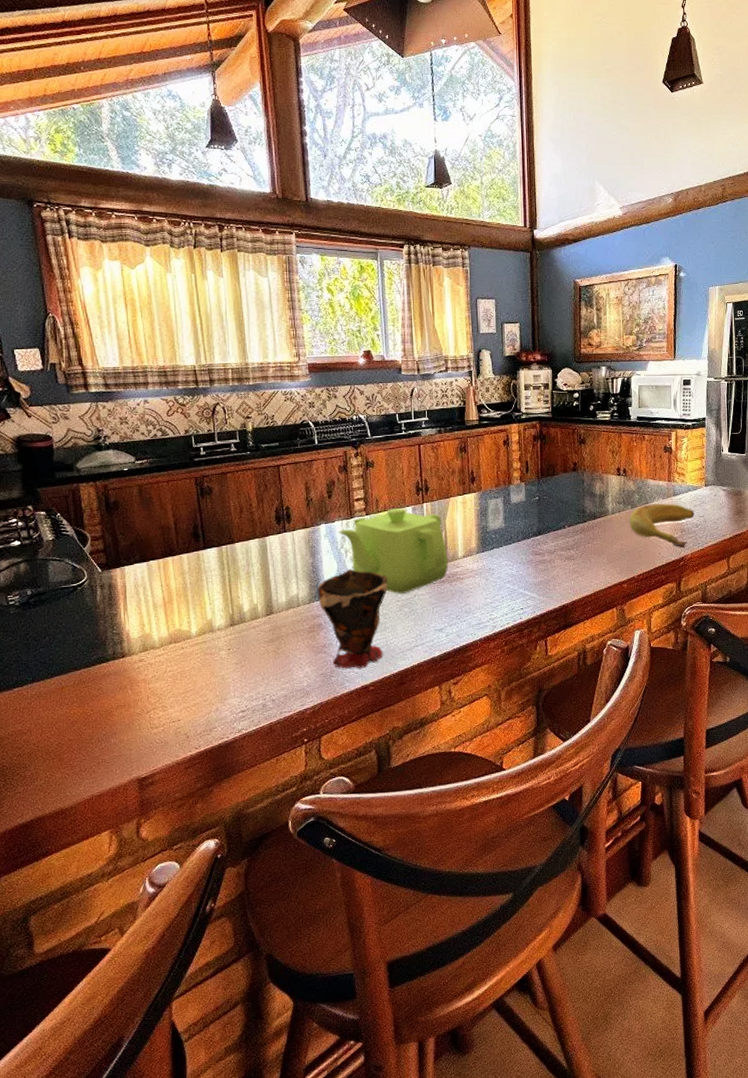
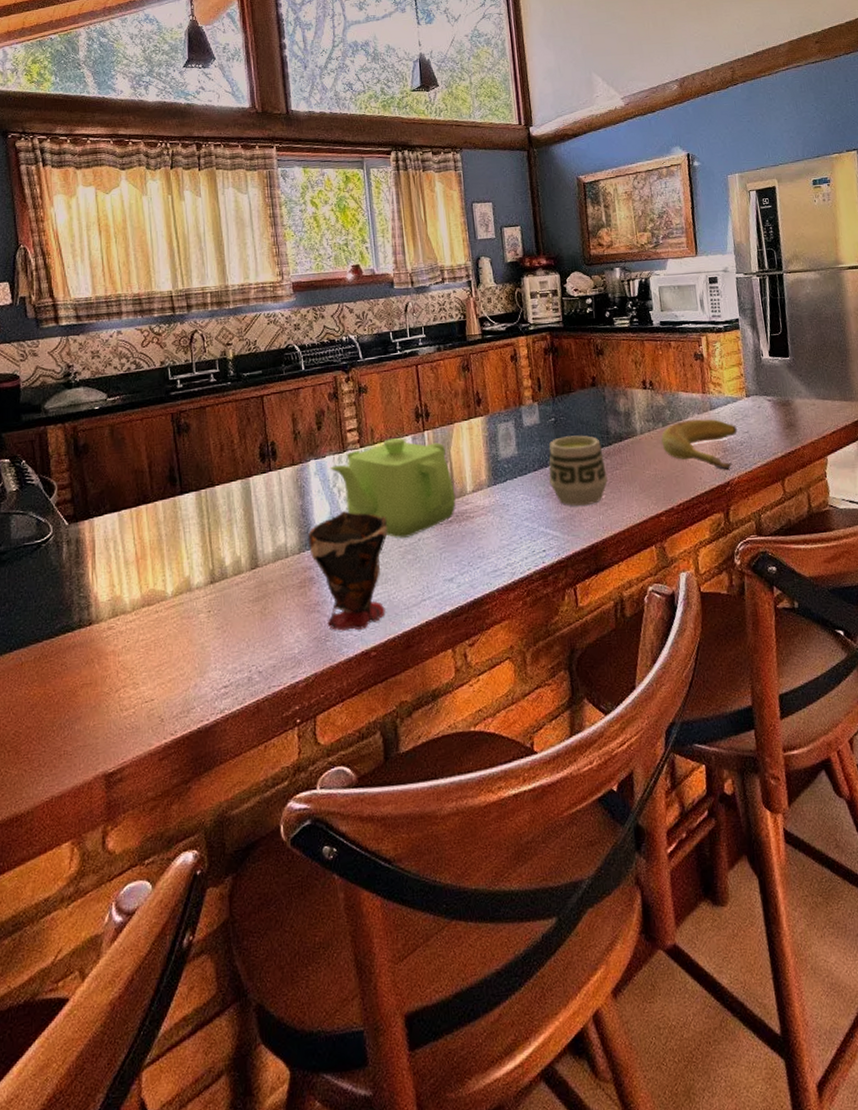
cup: none [529,512,580,573] -> present [548,435,608,507]

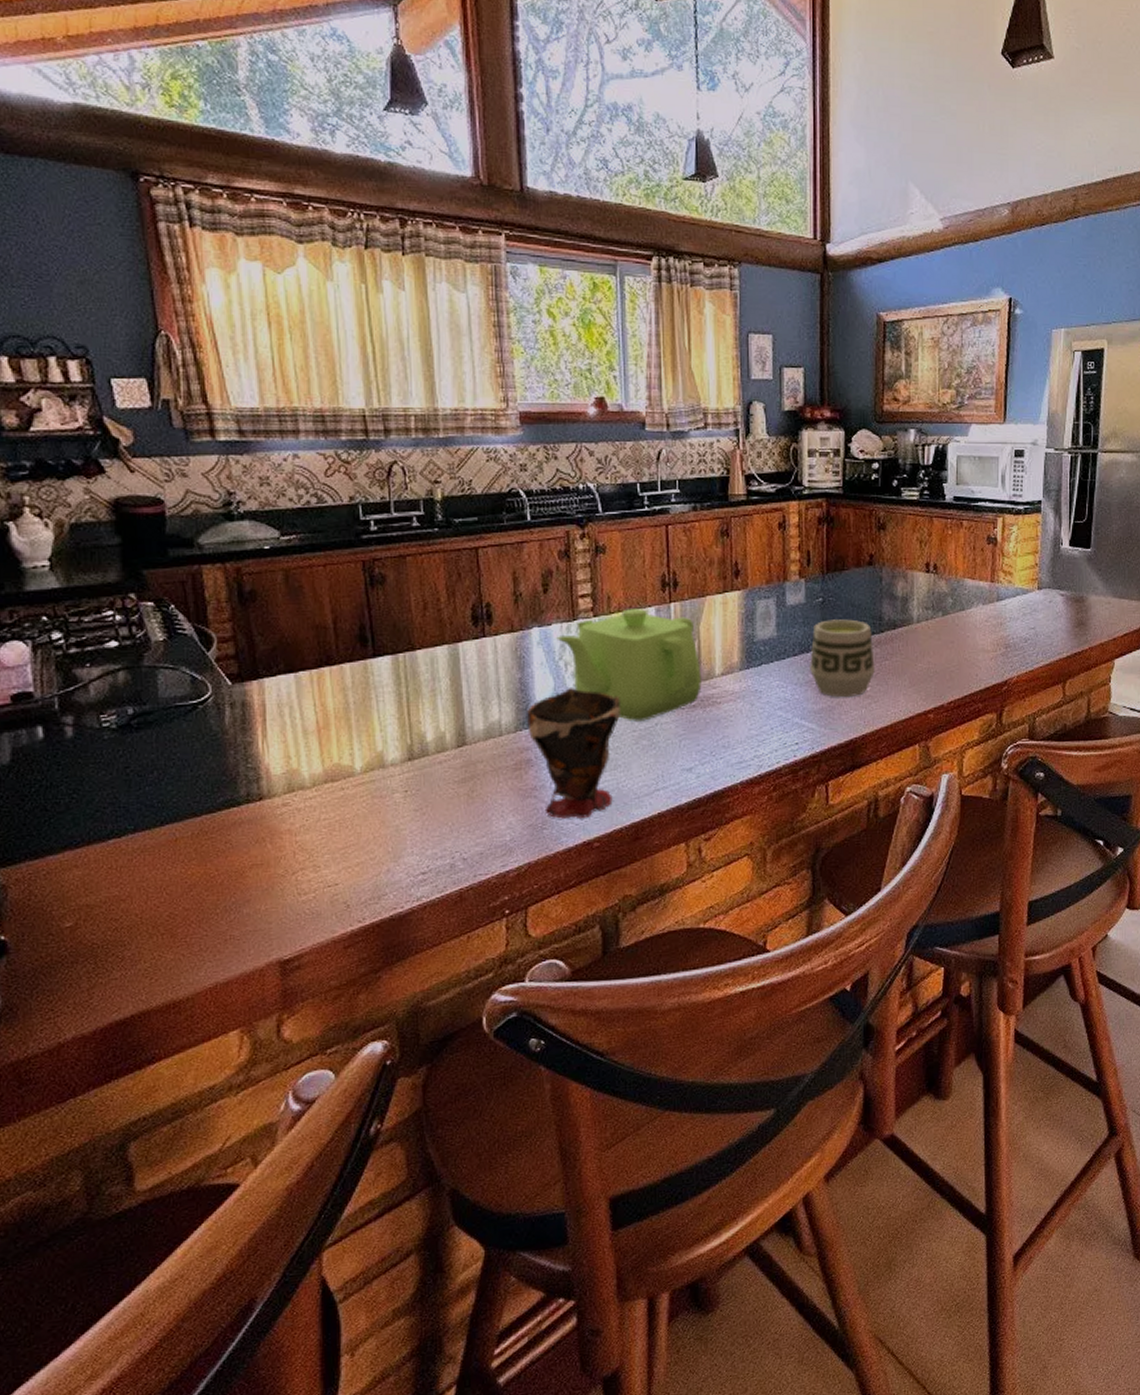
banana: present [661,419,737,470] -> none [939,610,1023,667]

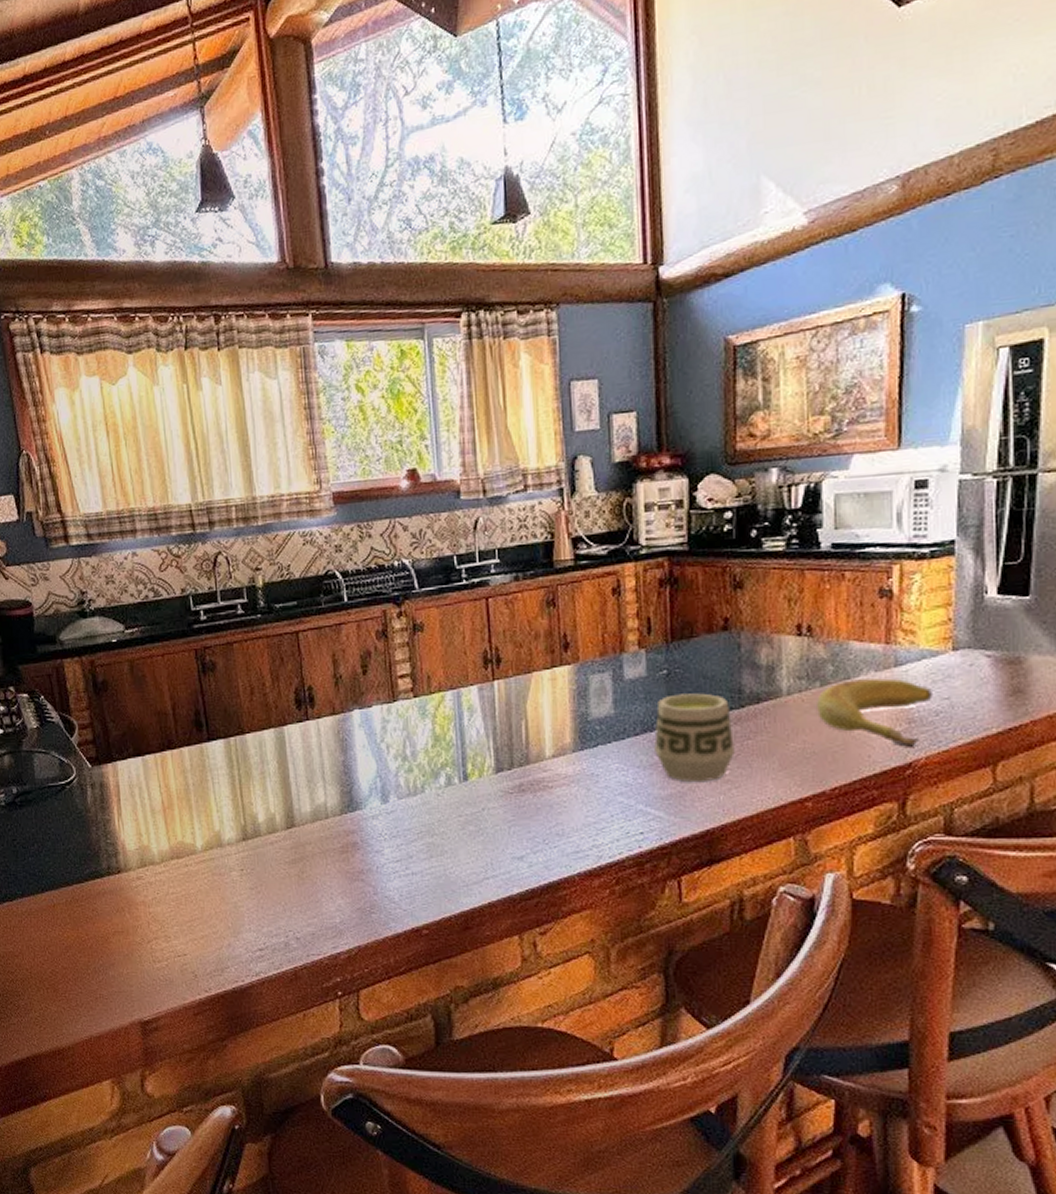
cup: present [526,688,620,819] -> none [350,771,445,905]
teapot: present [556,609,702,721] -> none [377,688,531,806]
banana: none [939,610,1023,667] -> present [817,678,932,747]

